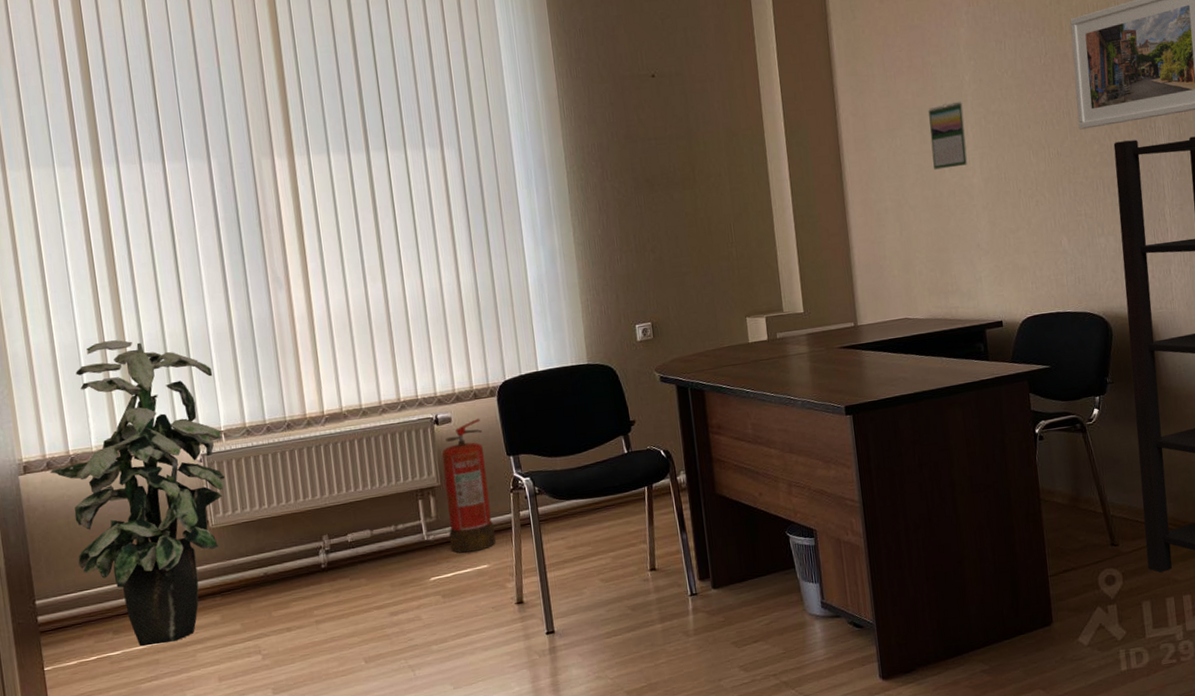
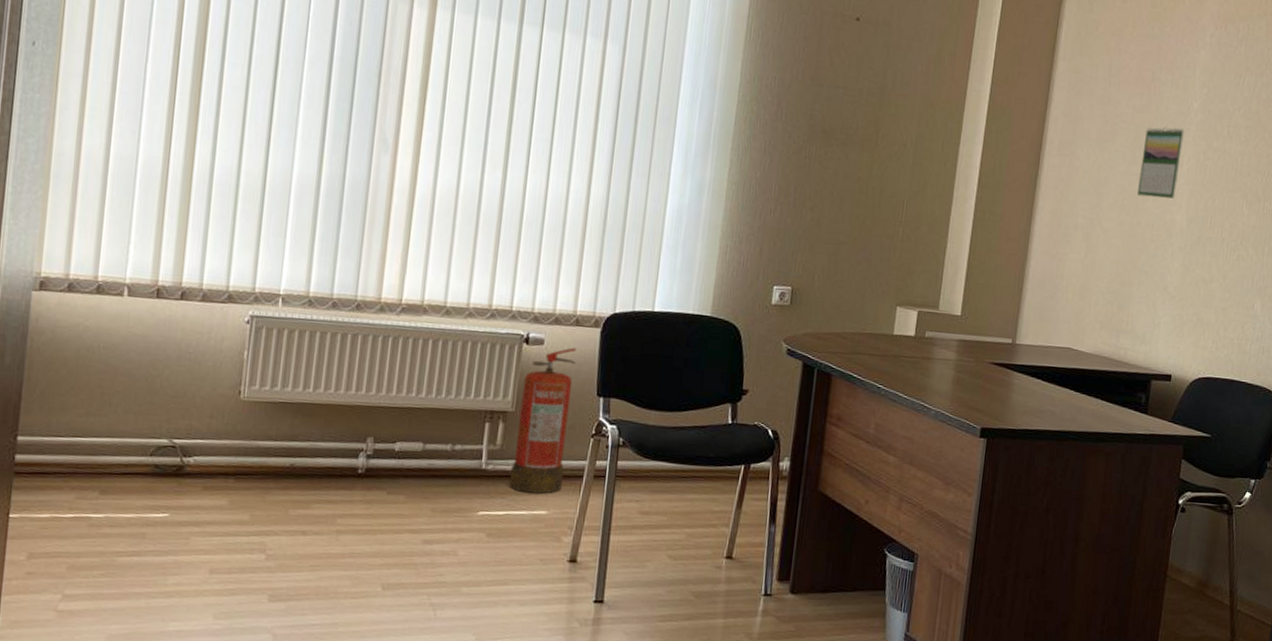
indoor plant: present [49,340,225,647] -> none [69,162,286,518]

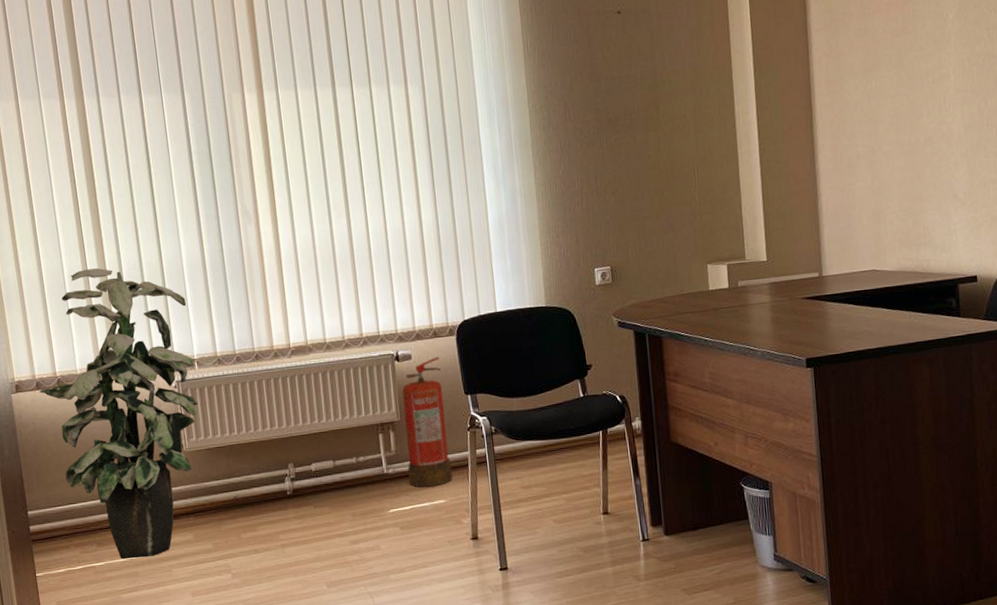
indoor plant: none [69,162,286,518] -> present [38,268,197,560]
calendar: present [1137,127,1184,199] -> none [907,41,948,115]

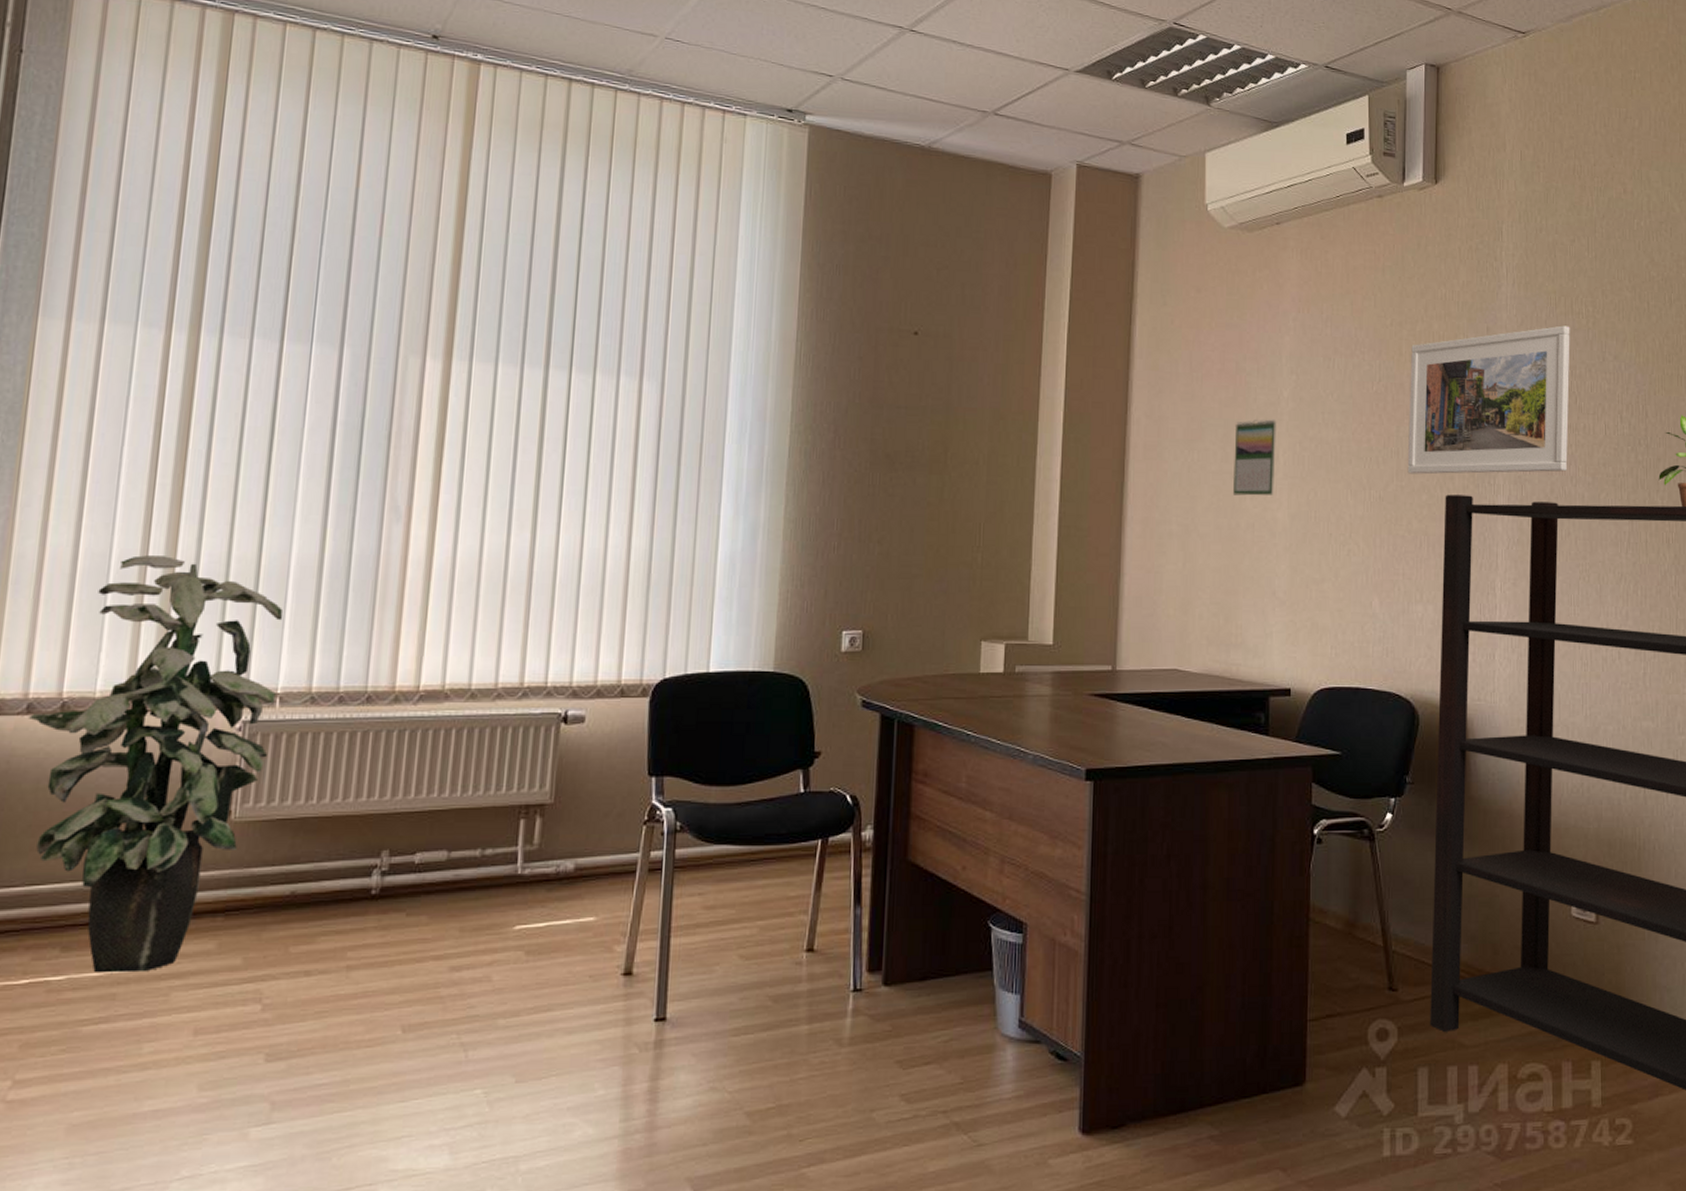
fire extinguisher: present [401,356,453,487] -> none [550,722,623,897]
calendar: none [907,41,948,115] -> present [1233,419,1276,496]

